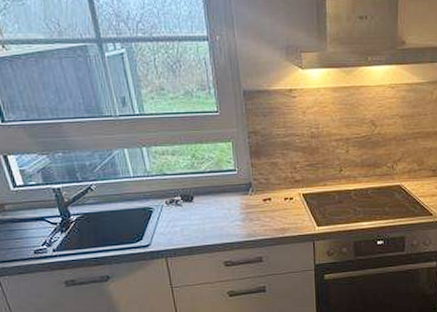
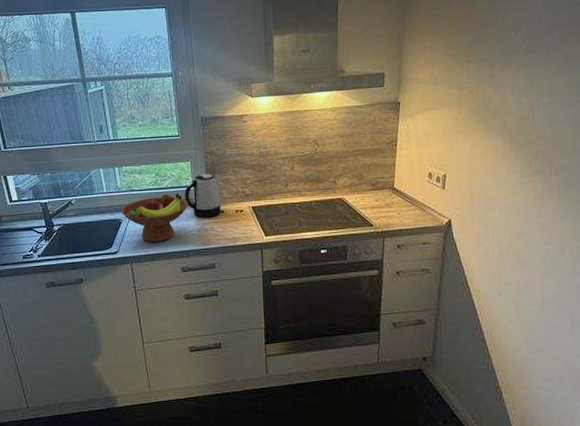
fruit bowl: none [150,178,231,234] -> present [120,193,188,242]
kettle: none [226,156,269,206] -> present [185,173,222,218]

